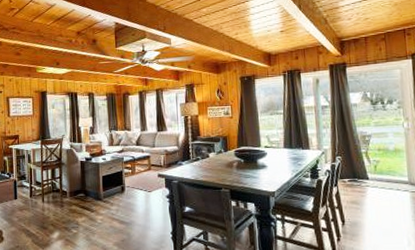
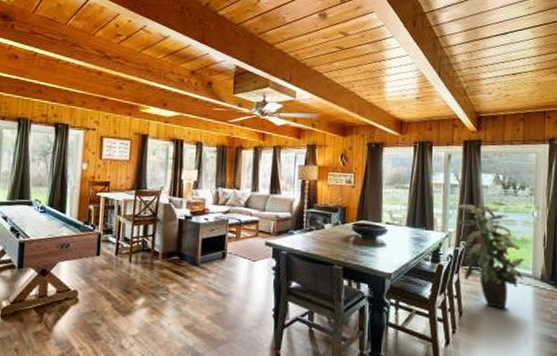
indoor plant: none [329,117,400,215] -> present [456,201,524,309]

